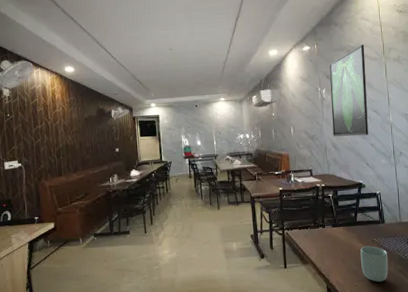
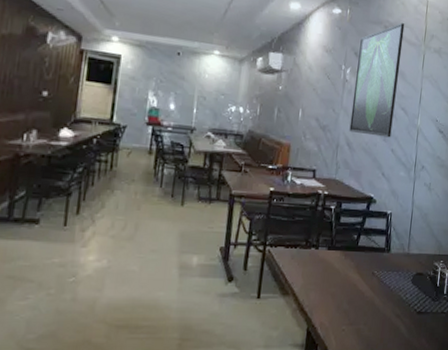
cup: present [360,245,388,282] -> none [353,279,387,327]

